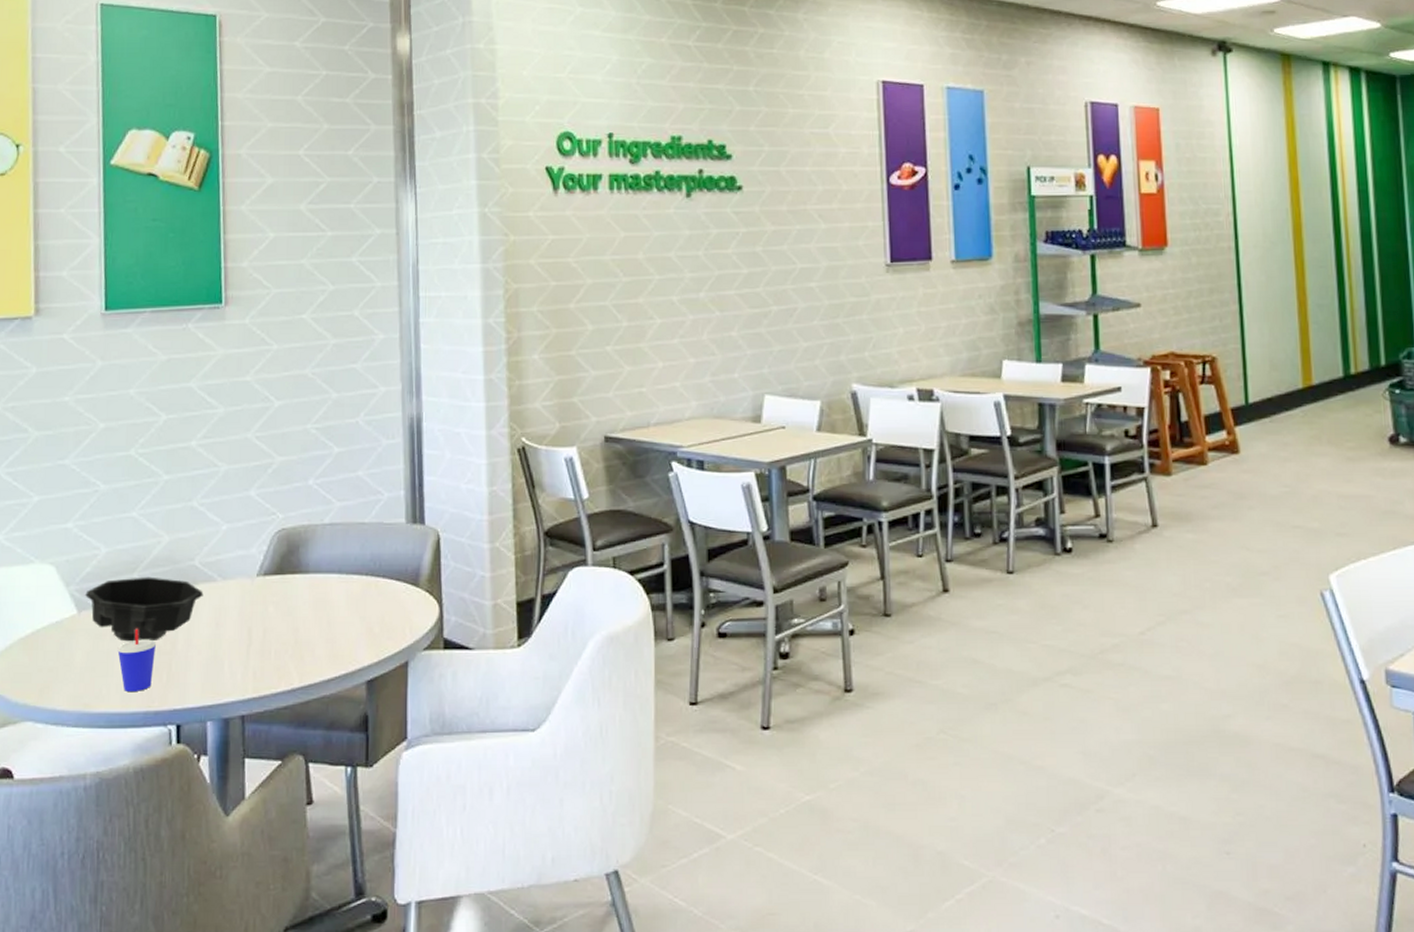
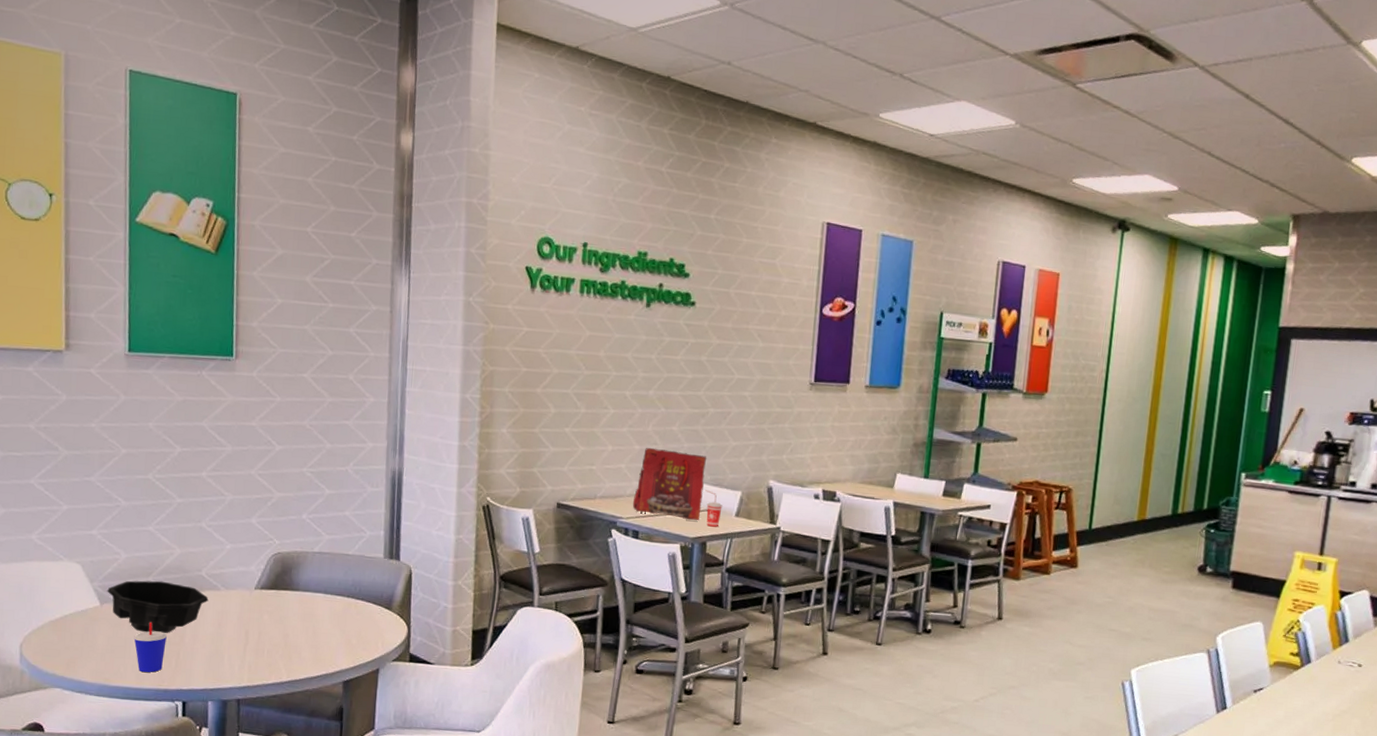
shopping bag: none [693,359,776,440] -> present [632,447,707,520]
beverage cup: none [778,403,800,447] -> present [705,490,723,527]

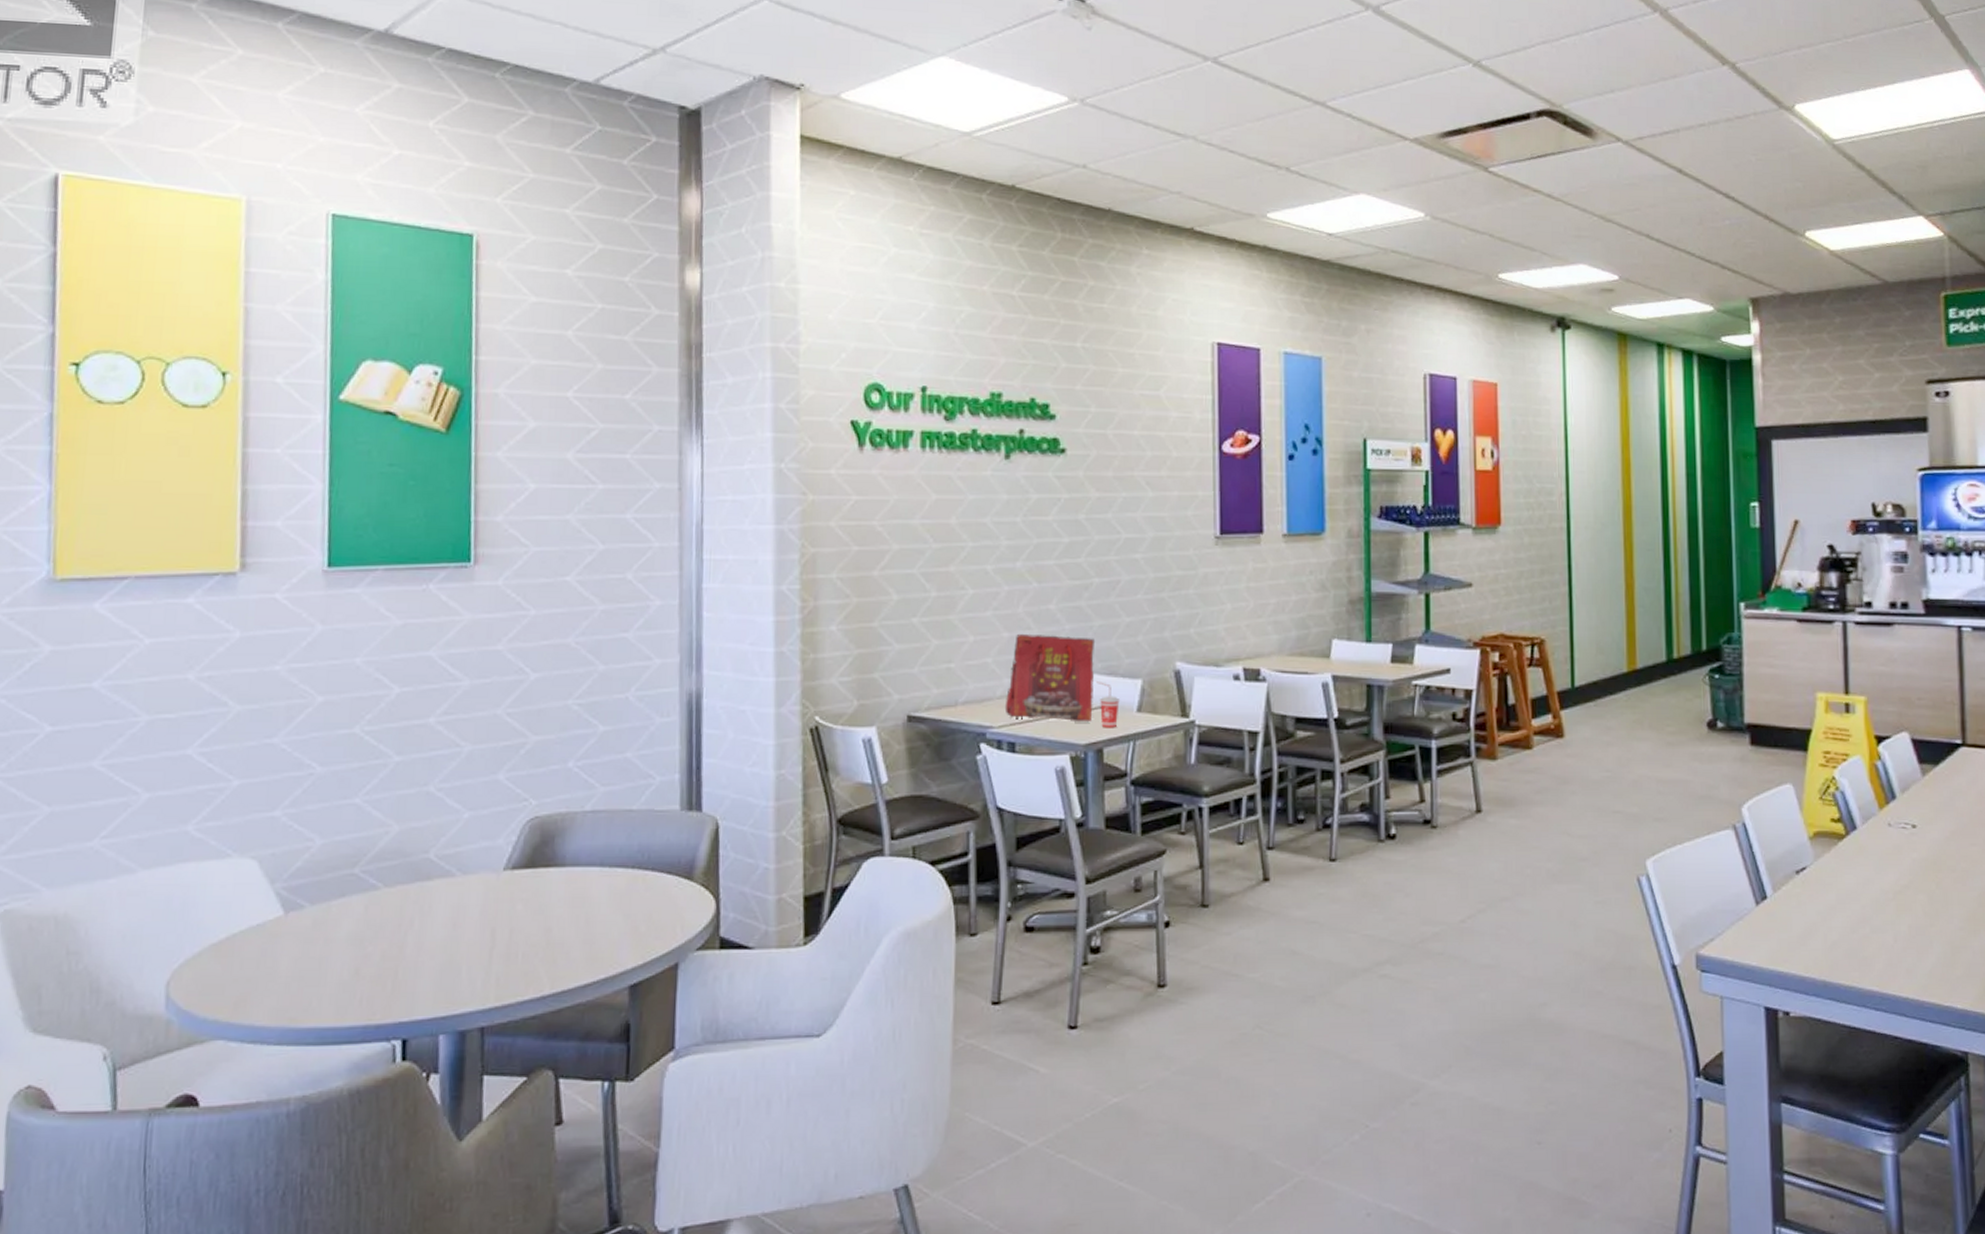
takeout container: present [106,580,209,633] -> none [293,872,439,946]
beverage cup: present [134,622,167,673] -> none [332,931,380,1004]

